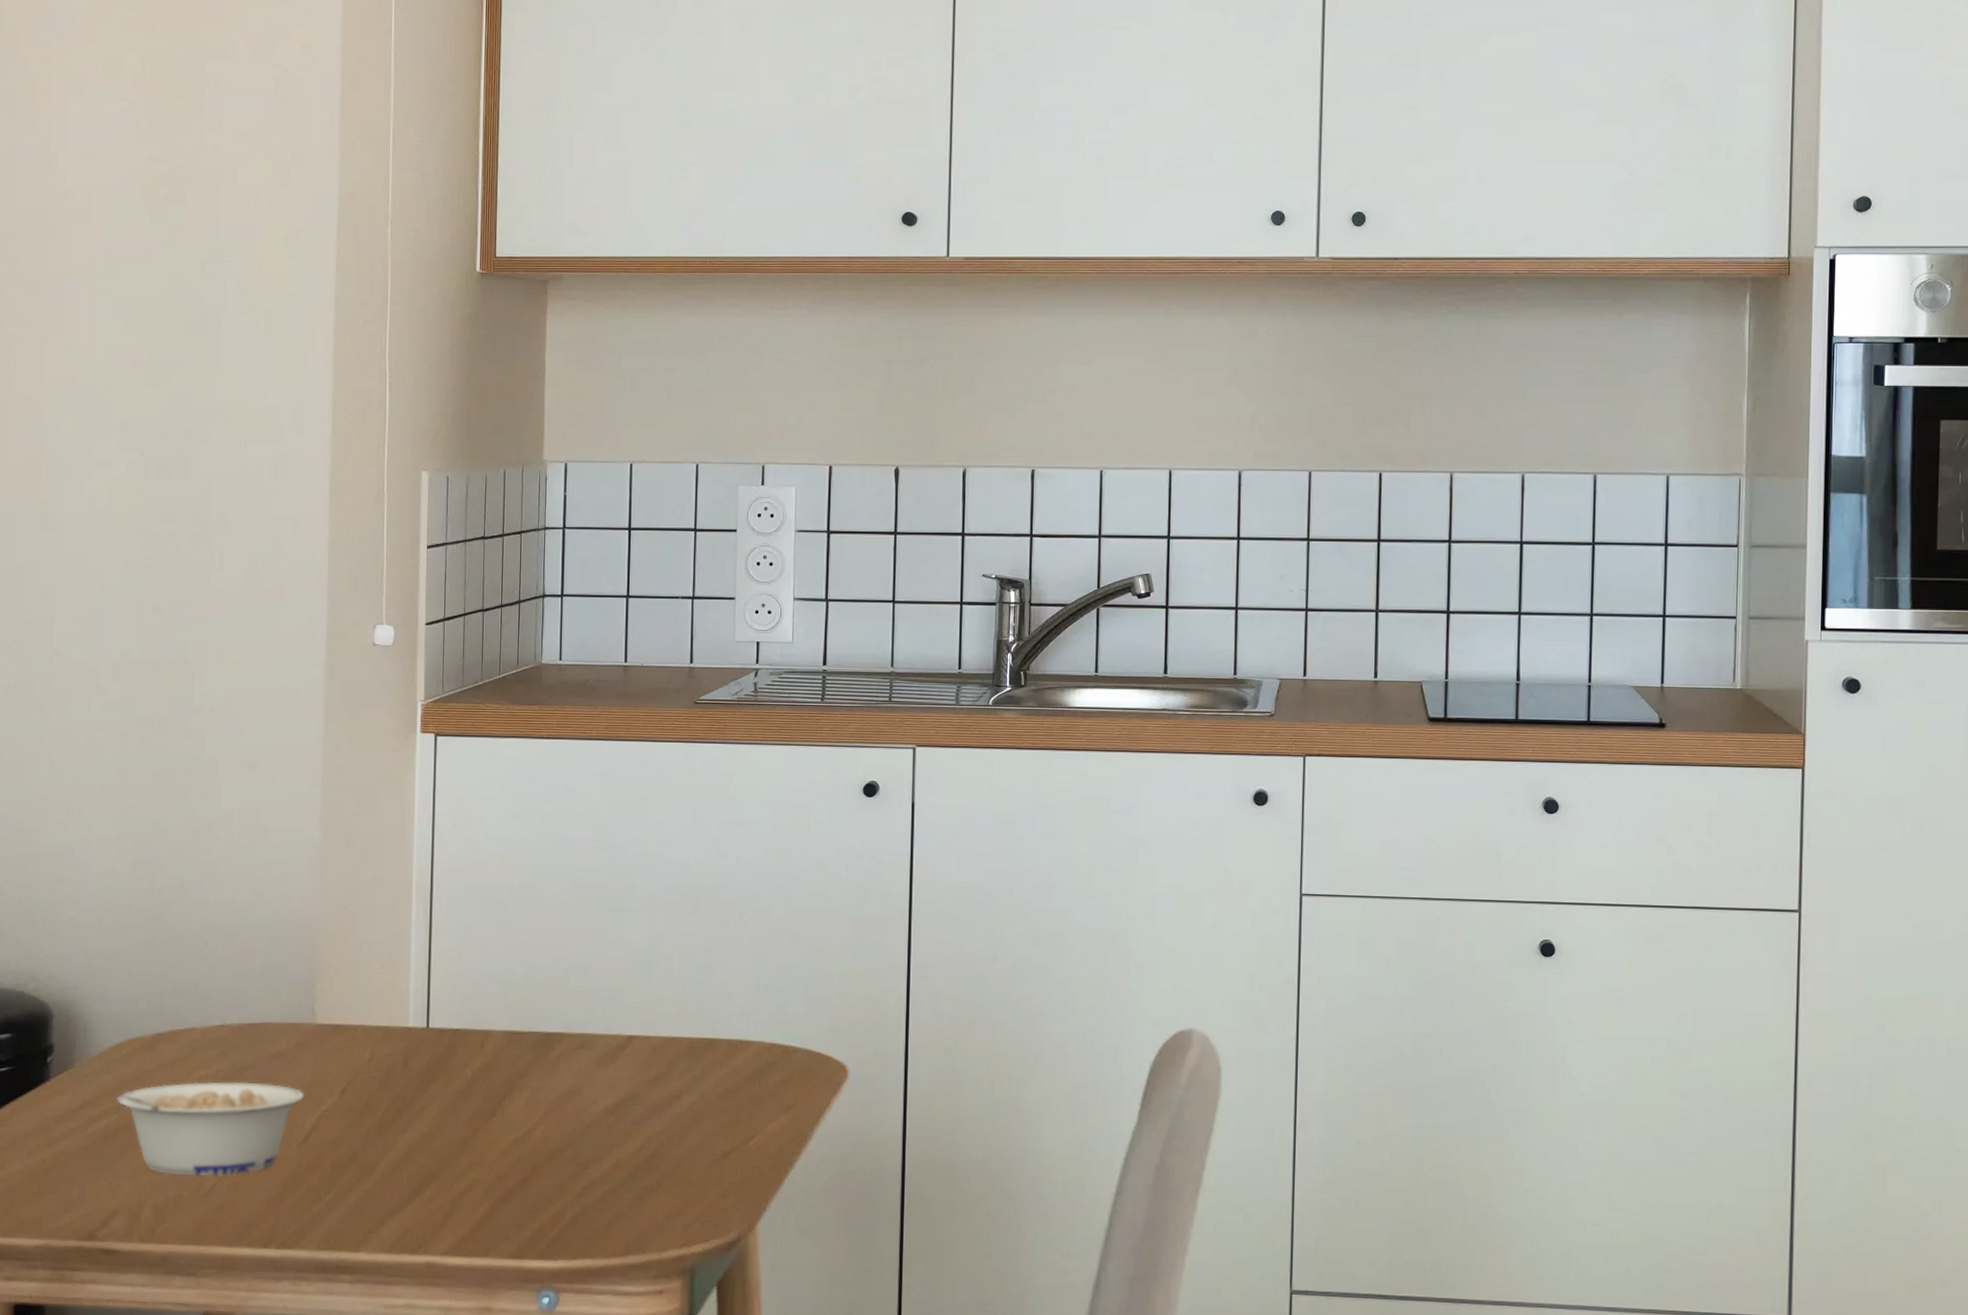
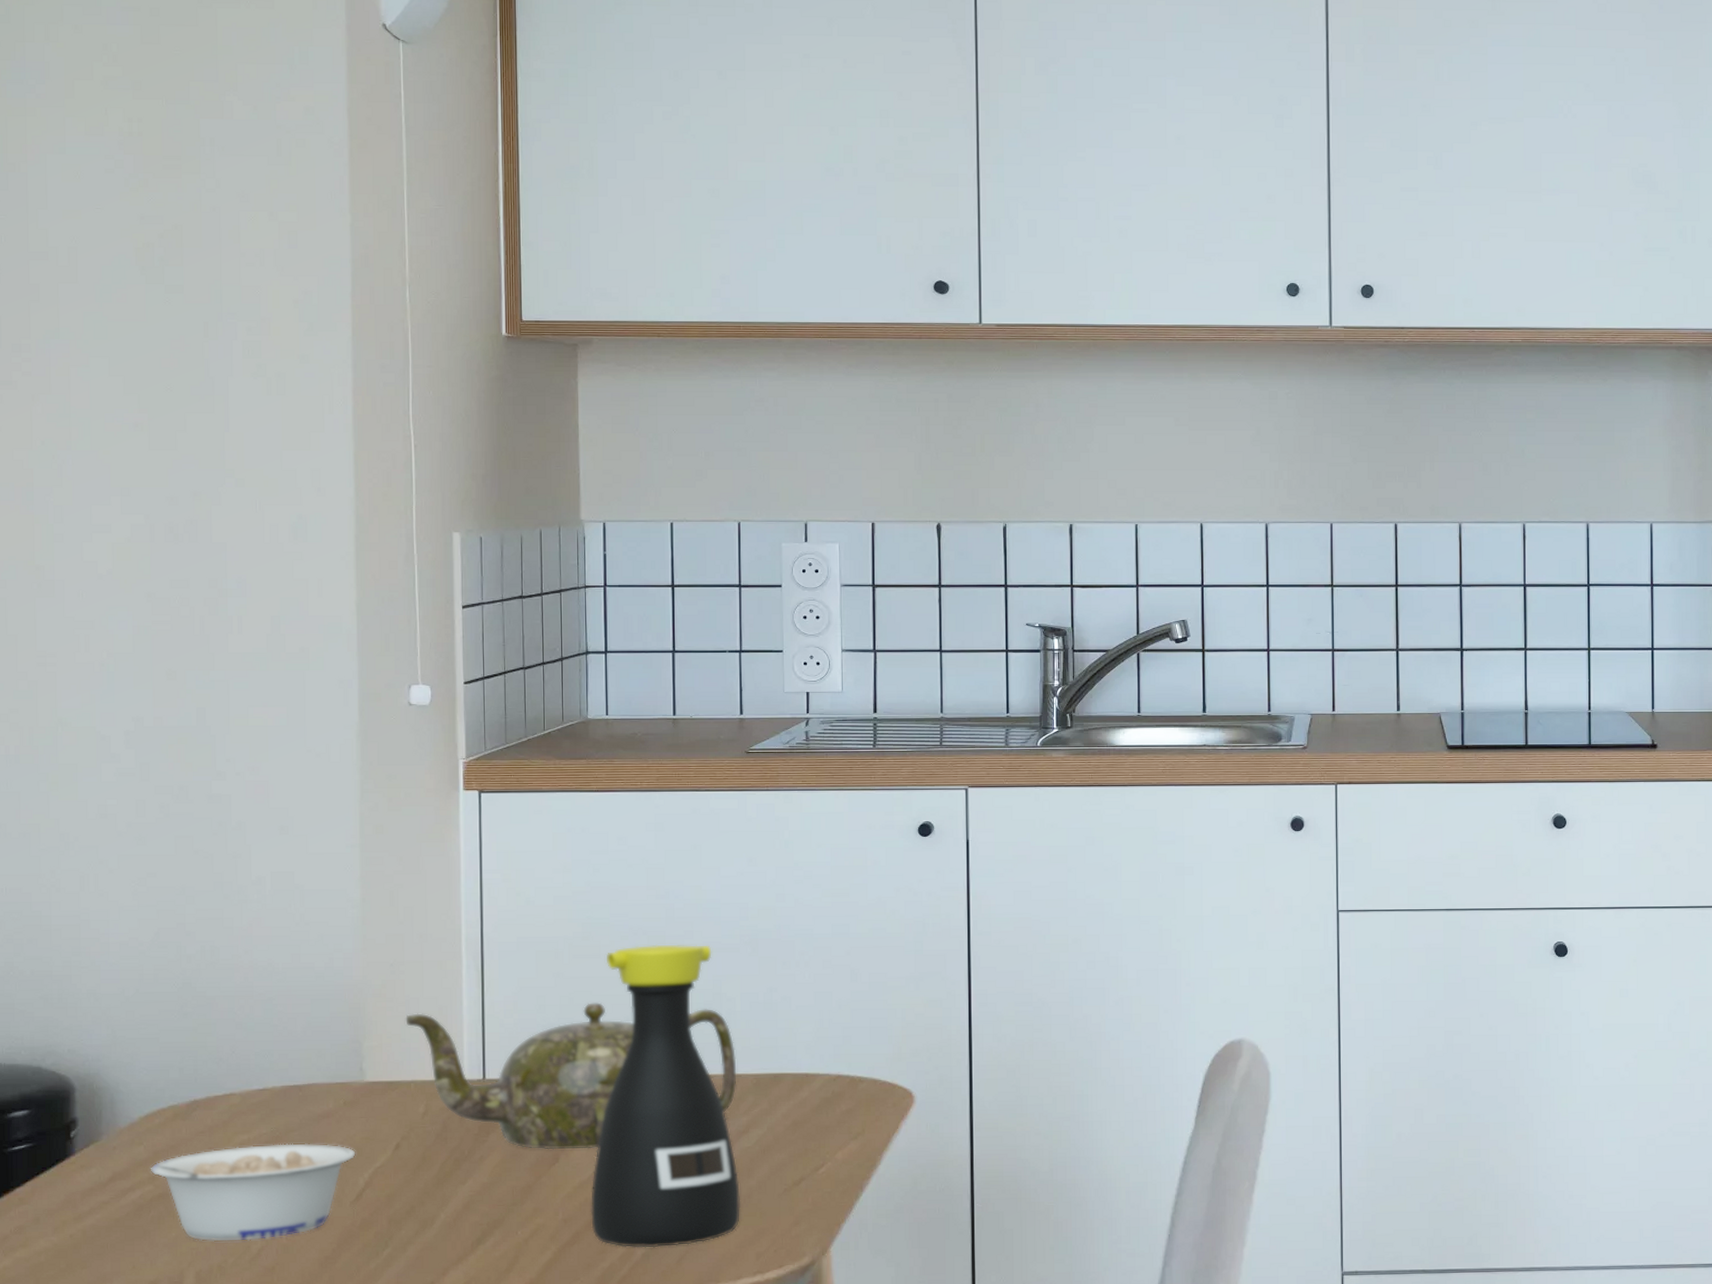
teapot: none [356,955,672,1106] -> present [405,1002,737,1150]
bottle: none [523,898,670,1212] -> present [591,944,740,1248]

